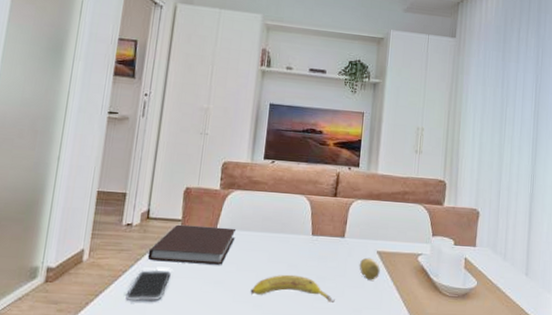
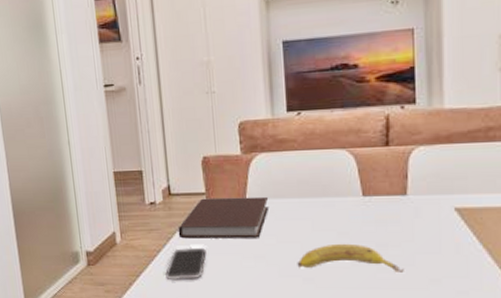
decorative egg: present [359,257,380,280] -> none [431,216,462,244]

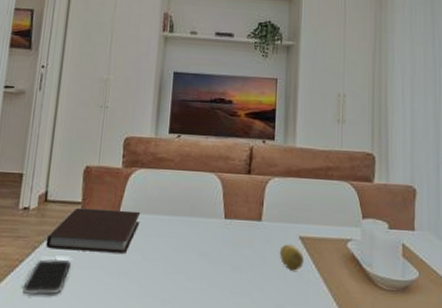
fruit: present [297,243,404,272] -> none [158,263,254,297]
decorative egg: none [431,216,462,244] -> present [279,244,304,271]

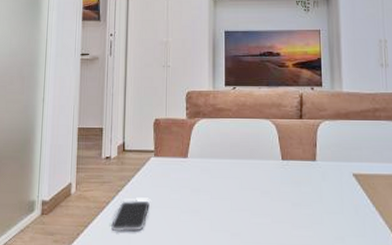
notebook: present [45,207,141,253] -> none [127,155,206,194]
decorative egg: present [279,244,304,271] -> none [335,181,359,205]

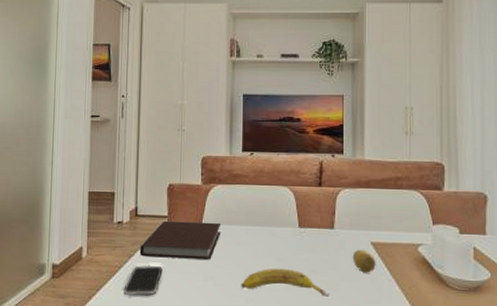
notebook: none [127,155,206,194] -> present [139,220,222,260]
fruit: none [226,201,314,230] -> present [241,268,329,297]
decorative egg: none [335,181,359,205] -> present [352,249,376,273]

